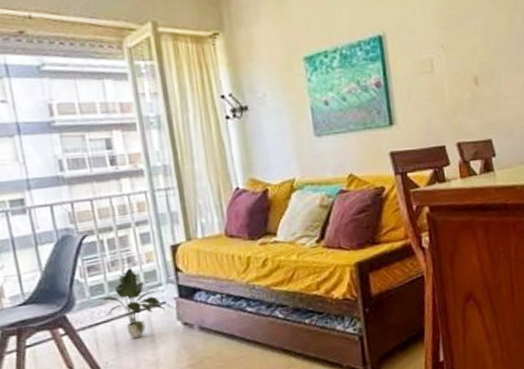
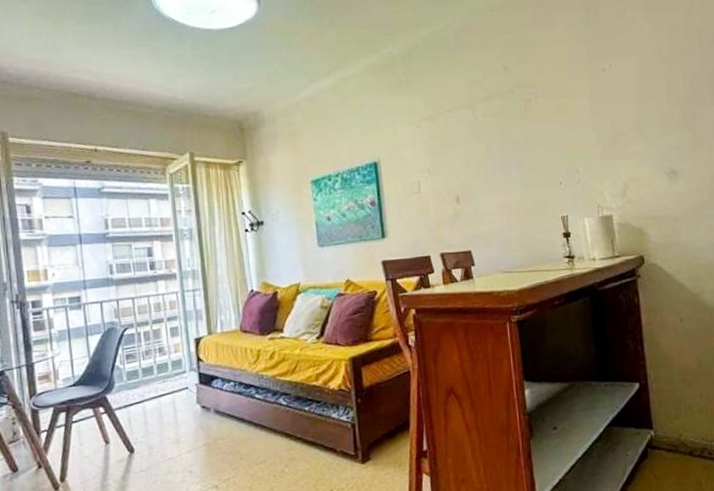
potted plant: present [99,268,165,339] -> none [134,357,187,419]

